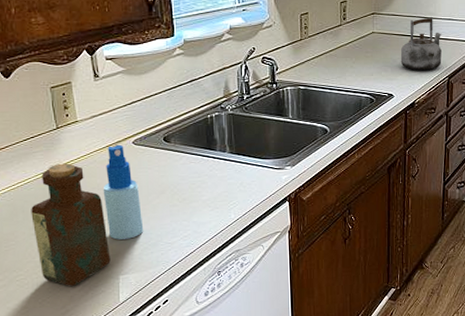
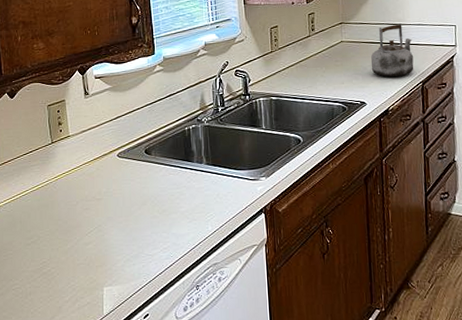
bottle: present [31,163,111,287] -> none [27,175,96,298]
spray bottle: present [103,144,144,240] -> none [90,157,127,251]

